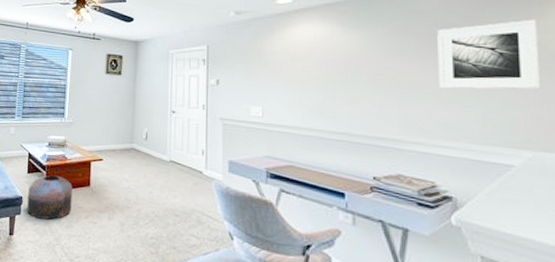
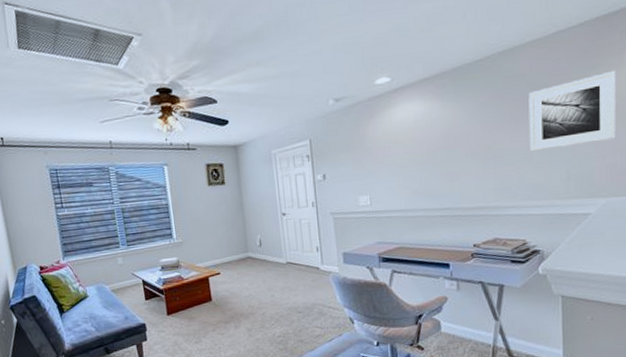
pouf: present [27,175,73,220] -> none [150,297,198,341]

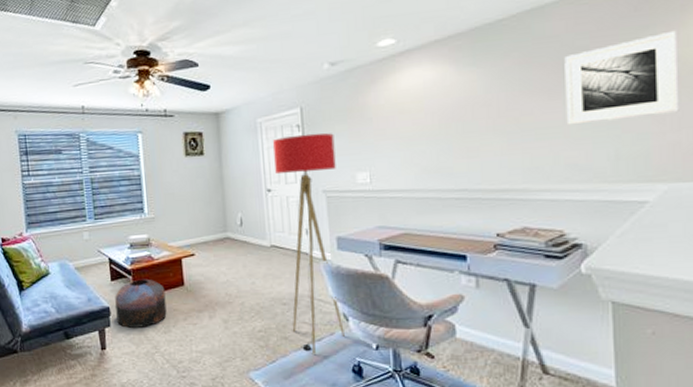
pouf: none [150,297,198,341] -> present [115,279,167,328]
floor lamp: none [286,162,351,353] -> present [273,133,345,354]

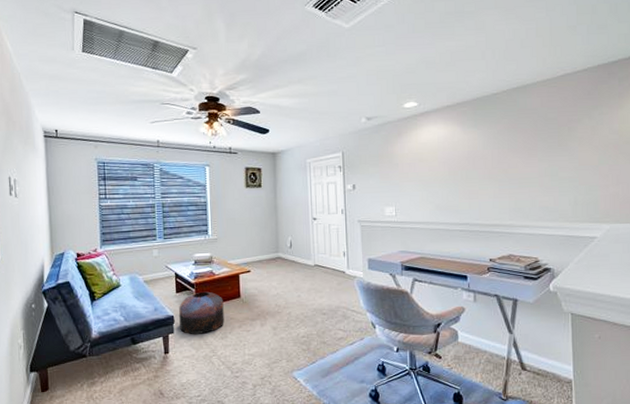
floor lamp: present [273,133,345,354] -> none [319,173,372,356]
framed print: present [564,30,680,125] -> none [540,111,618,177]

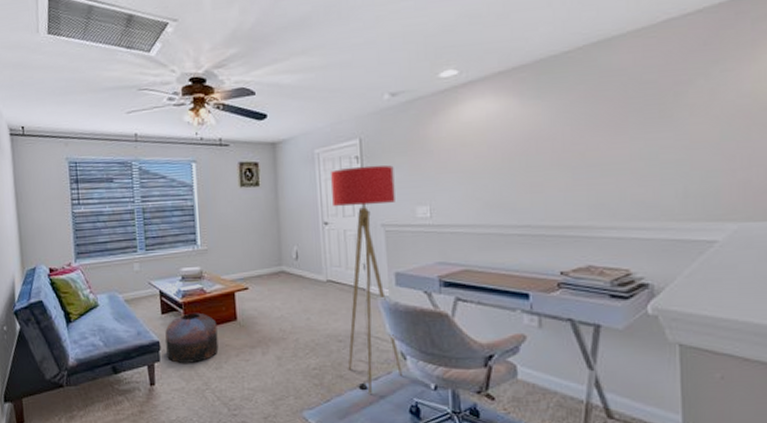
floor lamp: none [319,173,372,356] -> present [331,165,402,394]

